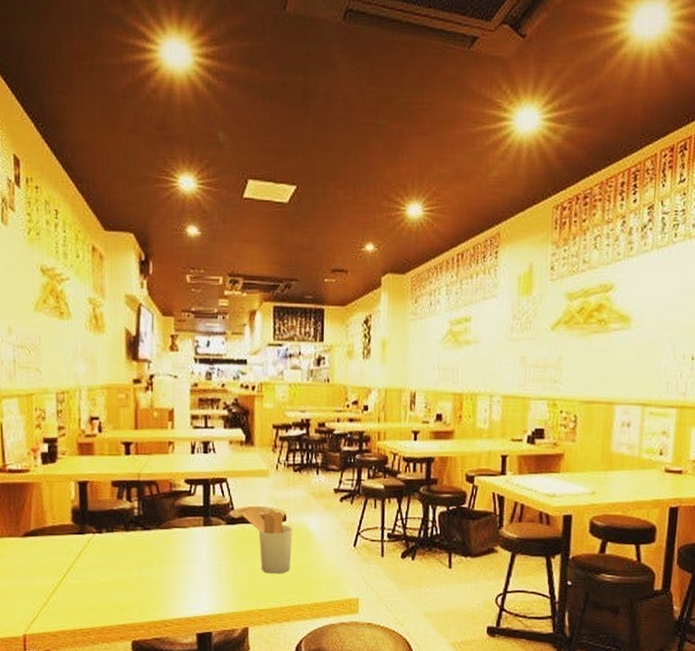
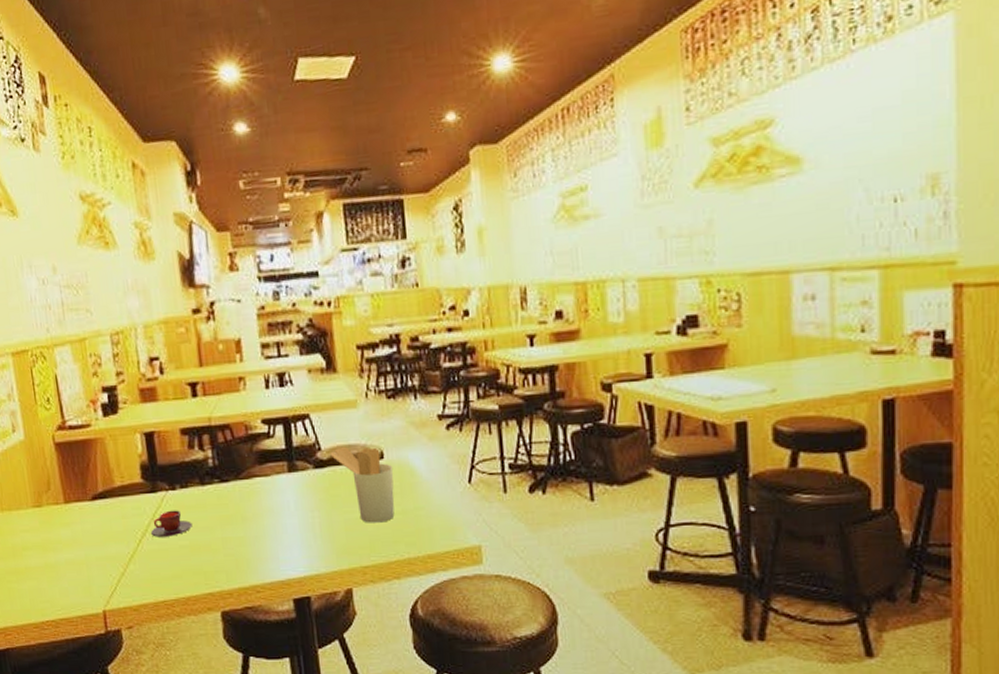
teacup: none [75,551,114,574] -> present [150,510,193,537]

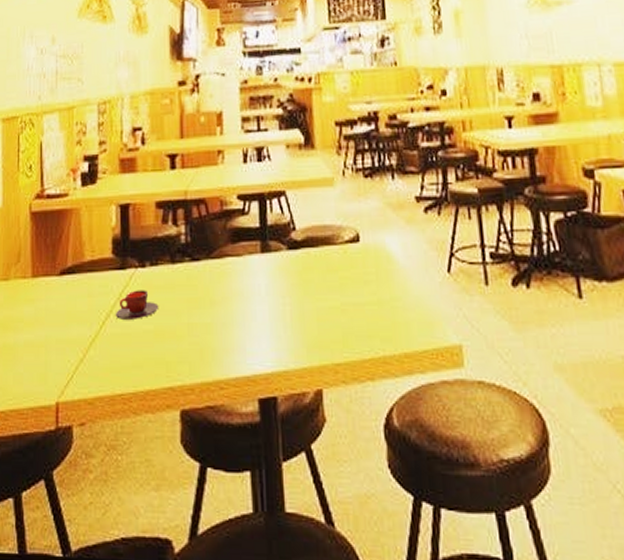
utensil holder: present [330,446,395,523] -> none [305,227,370,314]

